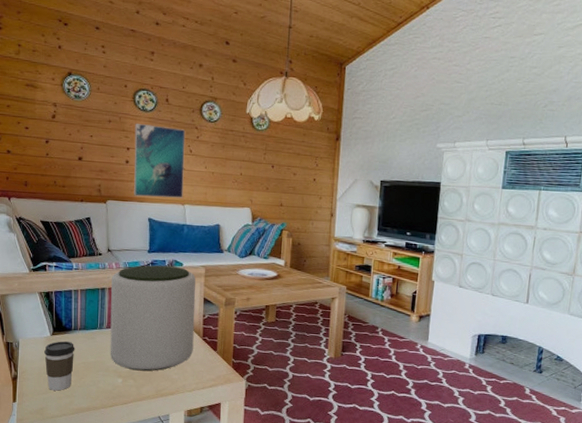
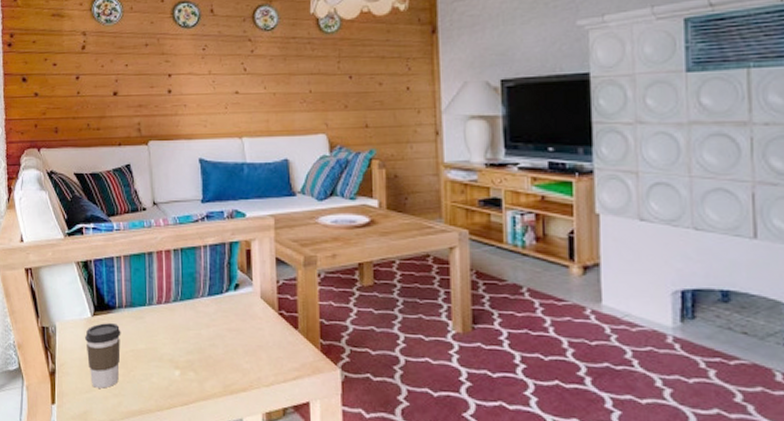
plant pot: present [110,265,196,372] -> none [160,217,267,360]
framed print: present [134,124,186,198] -> none [176,43,239,133]

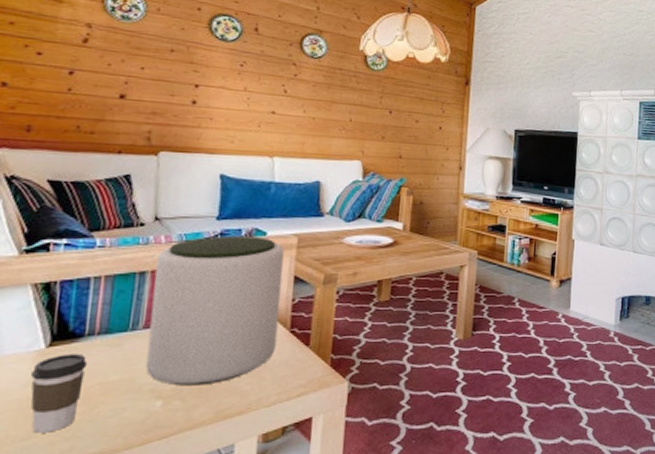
plant pot: none [160,217,267,360] -> present [145,235,284,386]

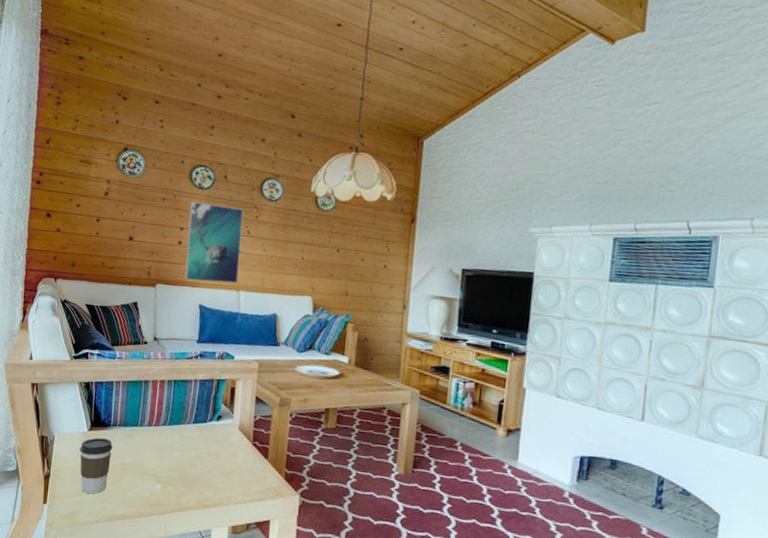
plant pot: present [145,235,284,386] -> none [149,356,248,478]
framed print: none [201,55,280,149] -> present [185,202,244,284]

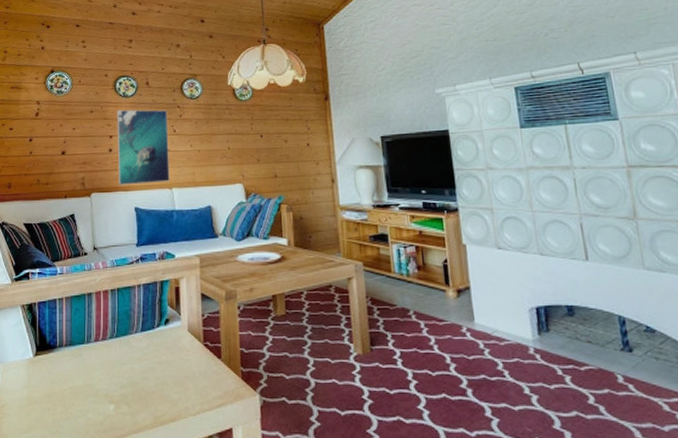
coffee cup: present [80,437,113,494] -> none [27,362,61,427]

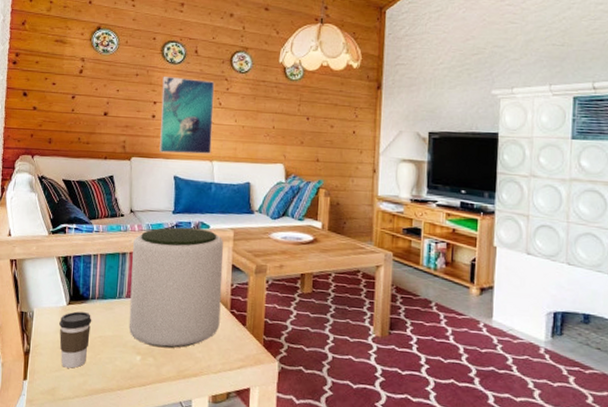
coffee cup: none [27,362,61,427] -> present [59,311,92,368]
plant pot: none [99,259,194,393] -> present [128,227,224,349]

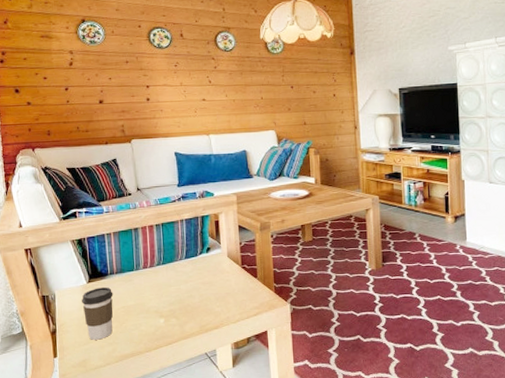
plant pot: present [128,227,224,349] -> none [144,197,234,308]
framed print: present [159,77,215,154] -> none [152,60,207,132]

